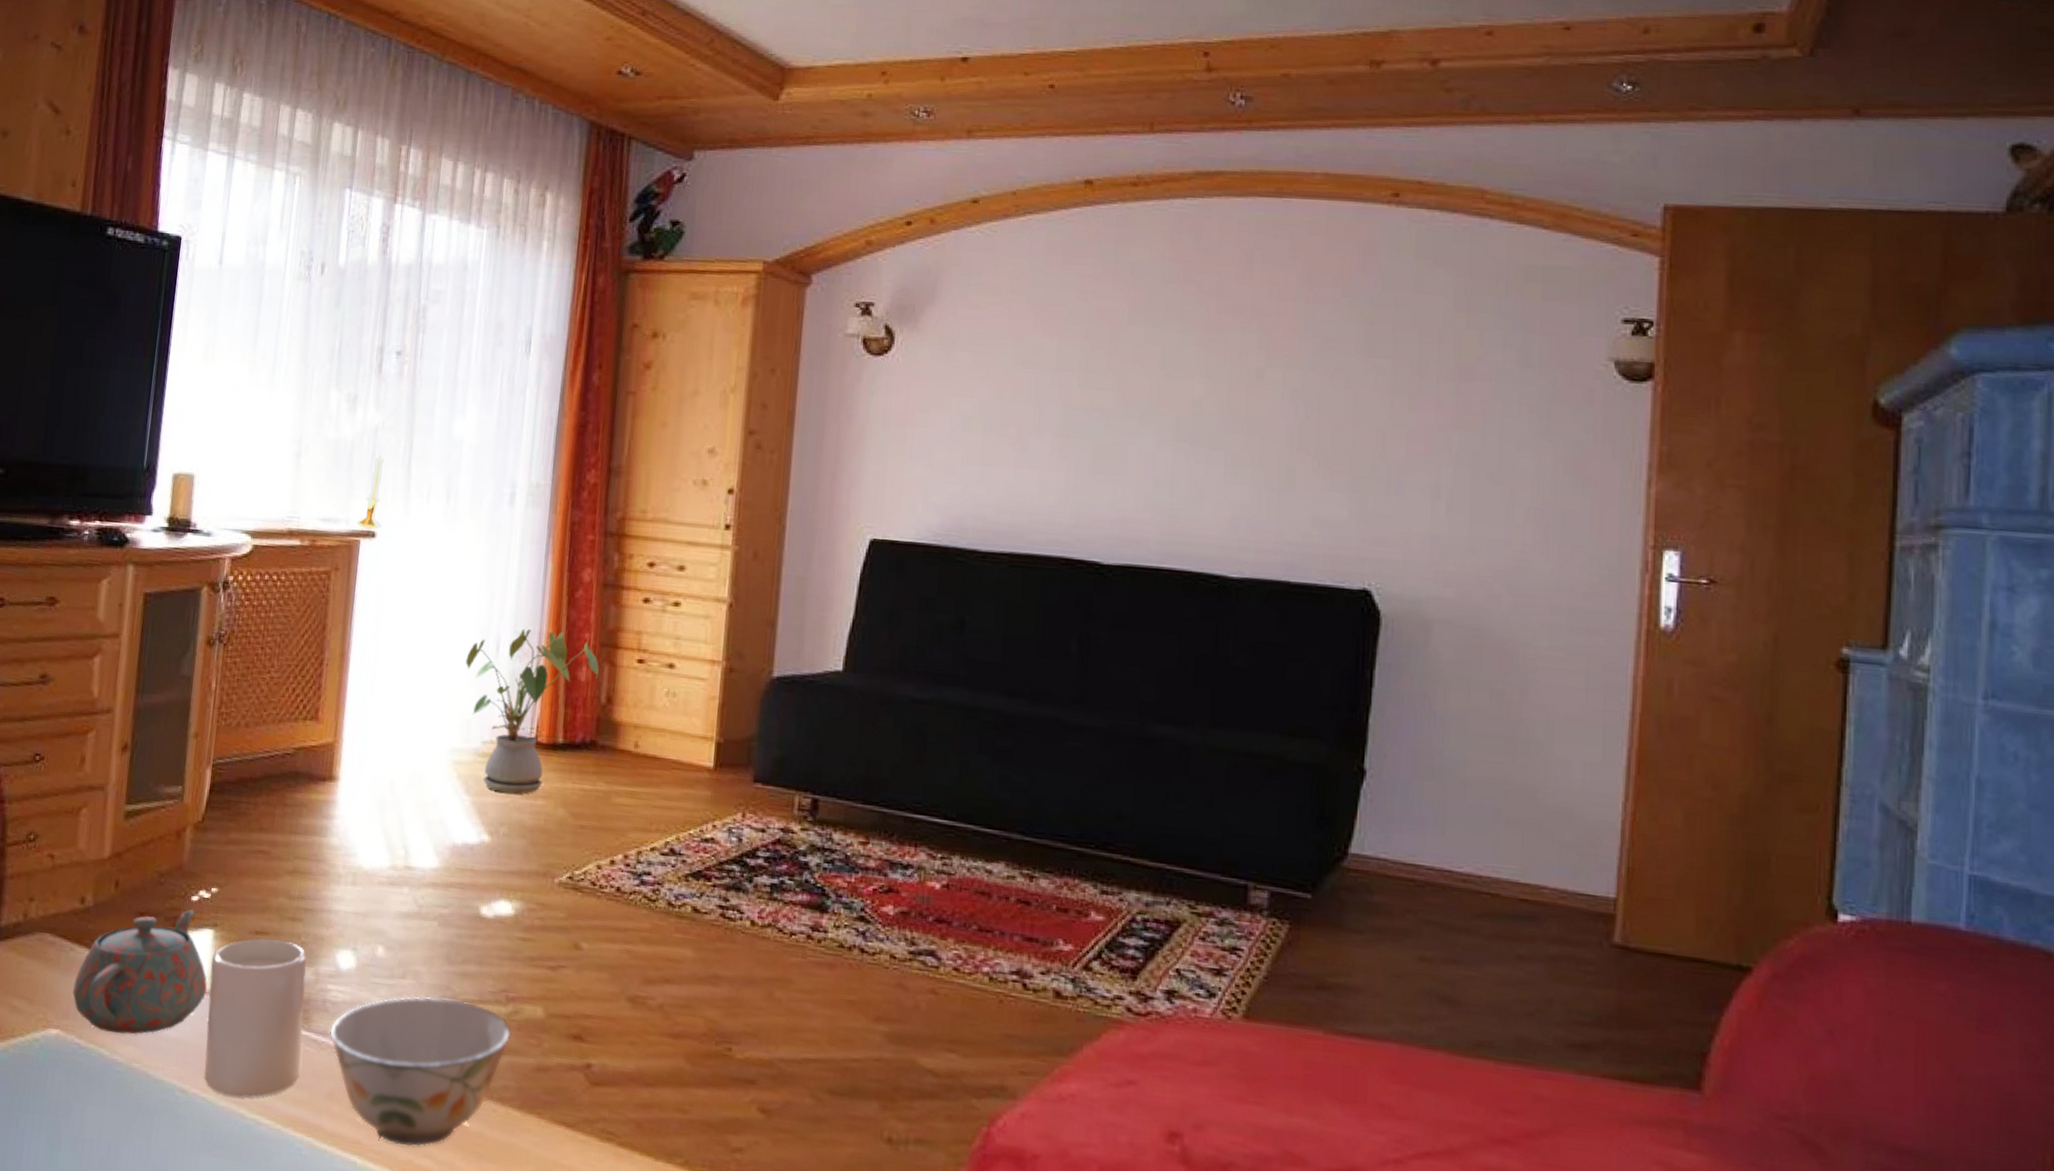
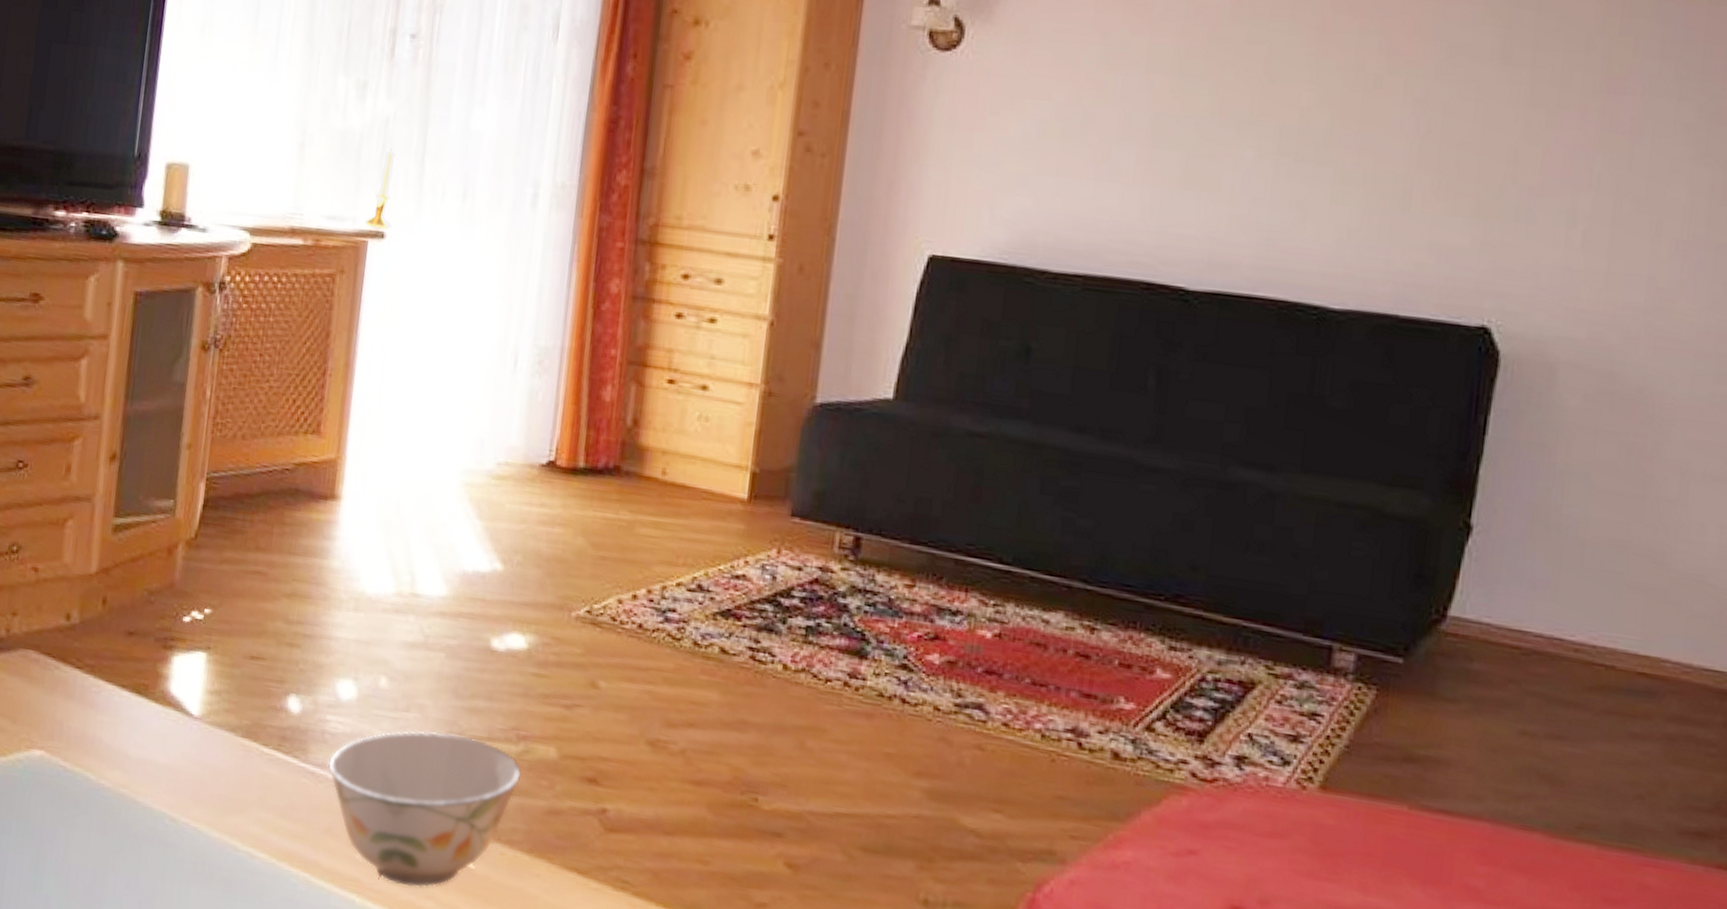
teapot: present [72,910,208,1035] -> none [57,631,201,760]
mug: present [204,938,308,1098] -> none [195,664,306,830]
house plant: present [466,629,599,794] -> none [480,342,626,520]

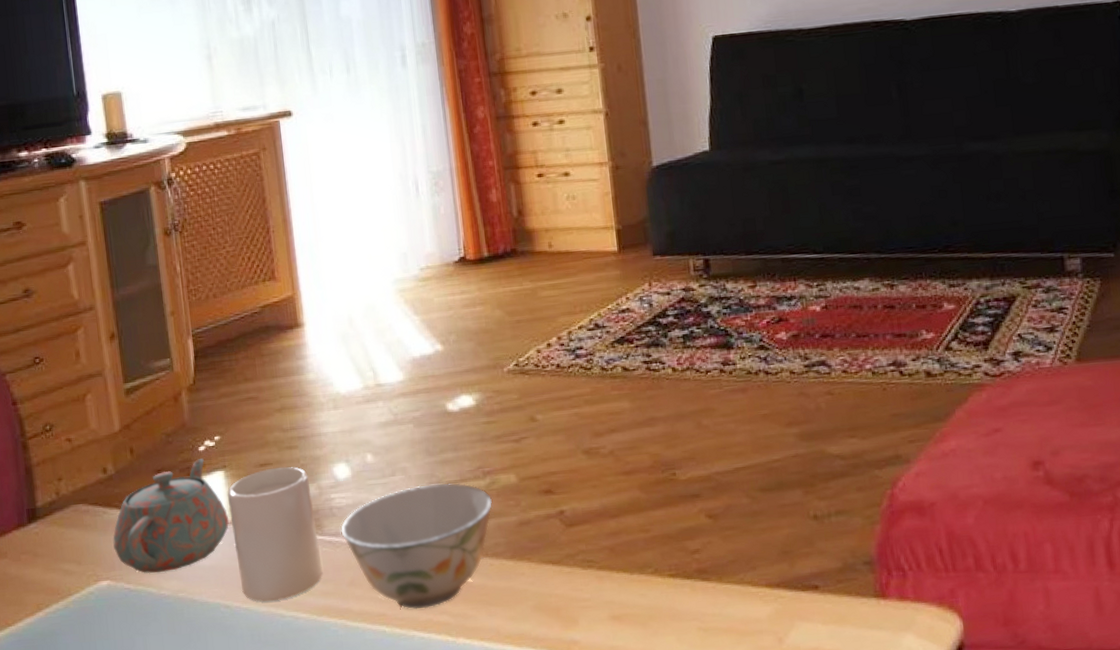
teapot: none [57,631,201,760] -> present [113,458,230,574]
mug: none [195,664,306,830] -> present [227,466,323,602]
candle holder: present [364,149,396,230] -> none [273,45,296,110]

